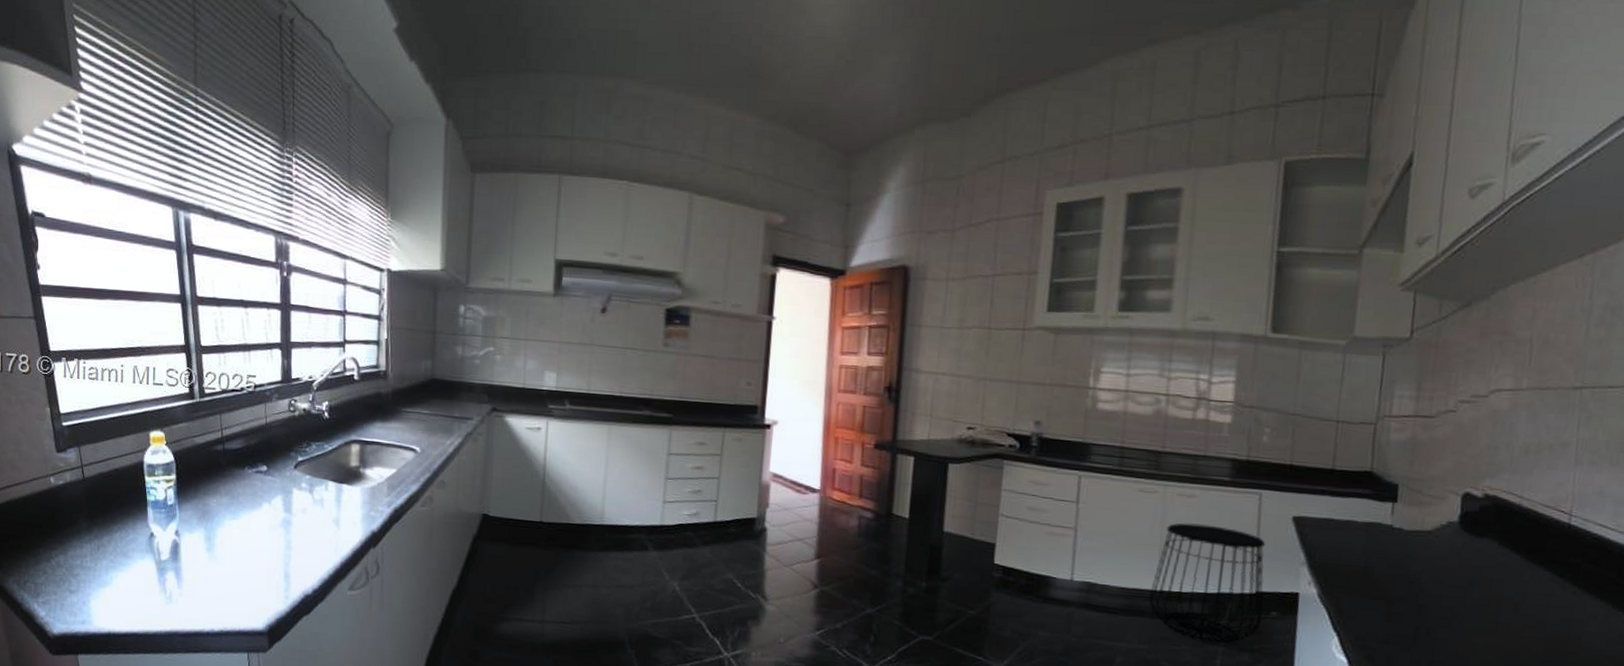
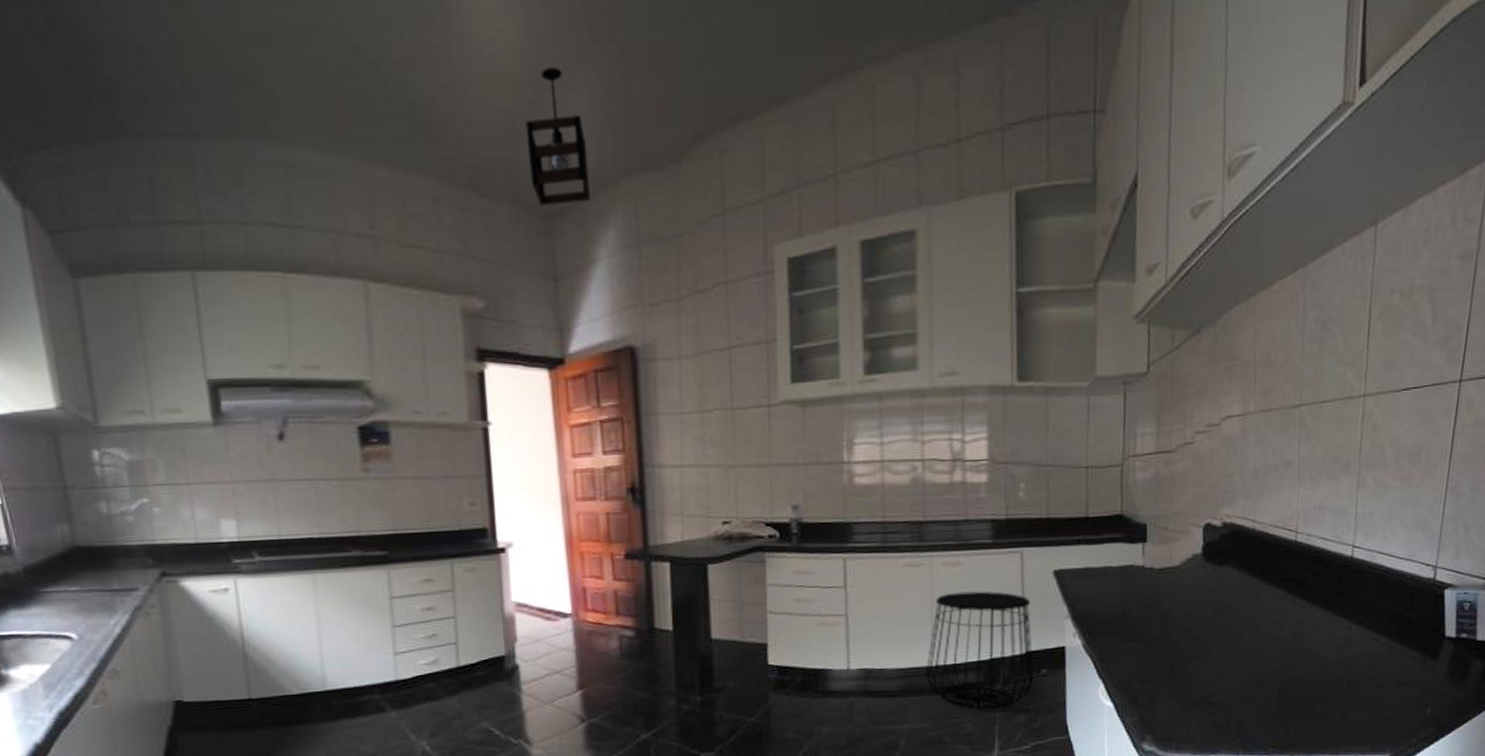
pendant light: none [839,34,890,145] -> present [525,66,590,207]

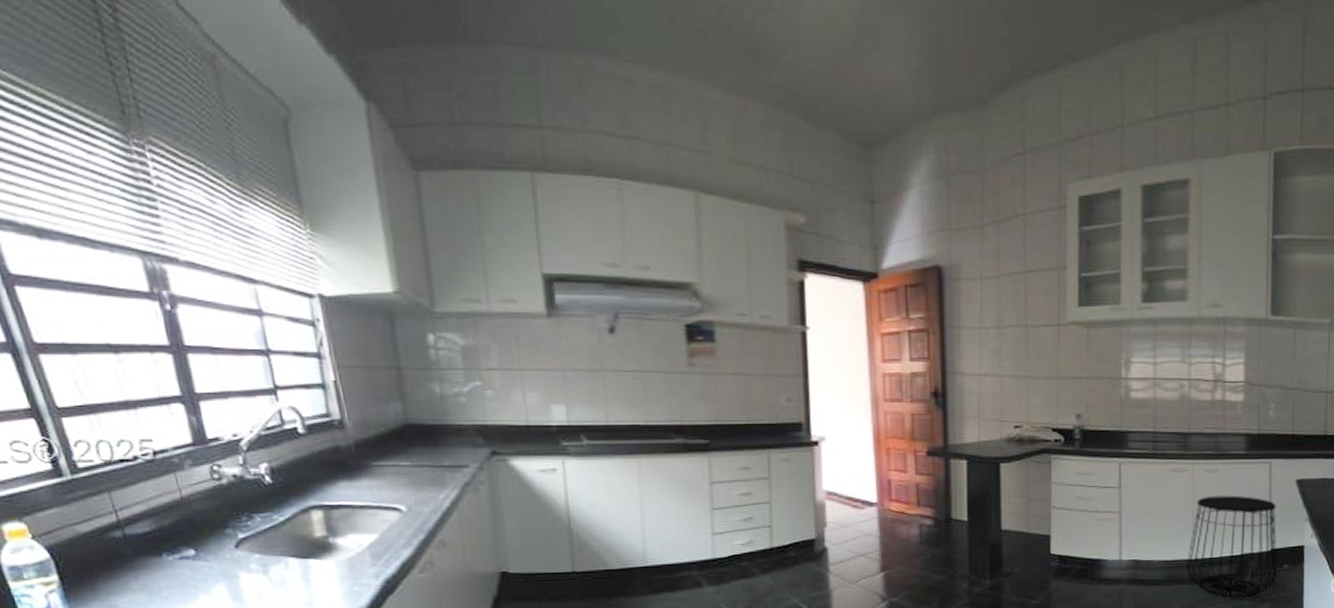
pendant light: present [525,66,590,207] -> none [849,10,906,136]

